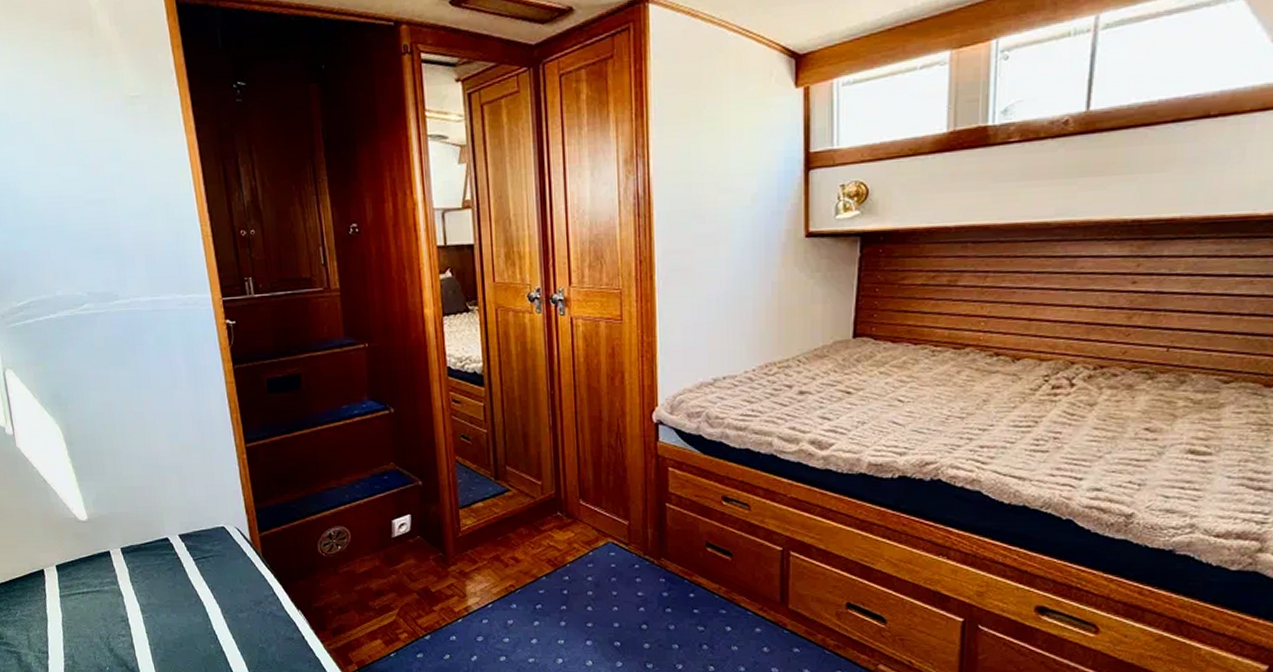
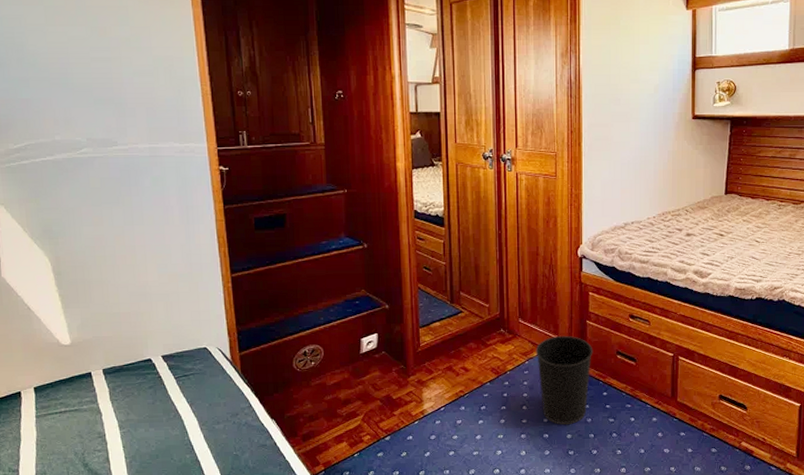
wastebasket: none [601,521,675,632] -> present [535,335,593,425]

